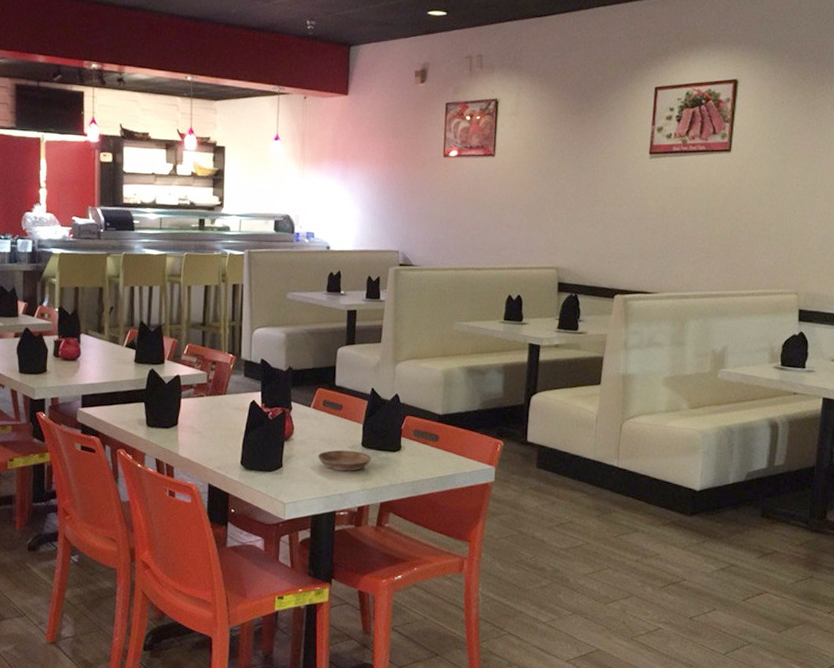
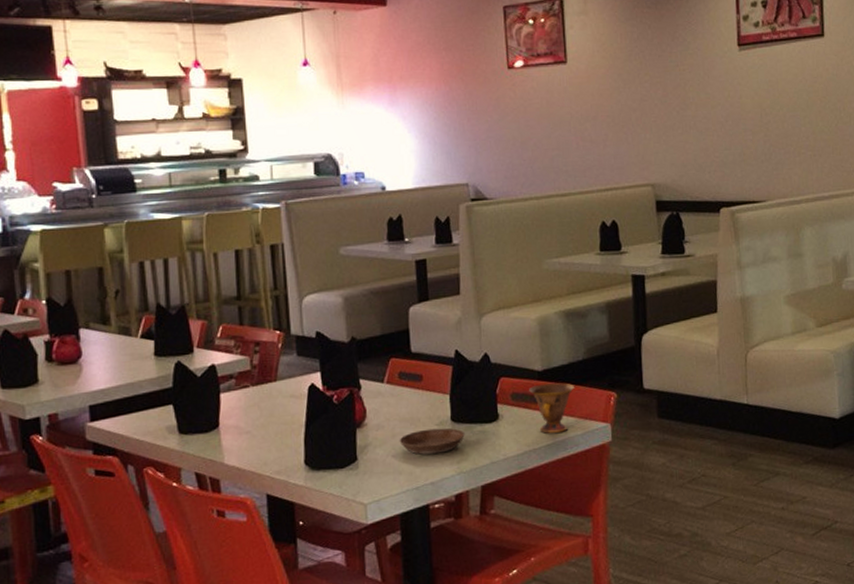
teacup: none [429,426,468,468] -> present [529,383,574,433]

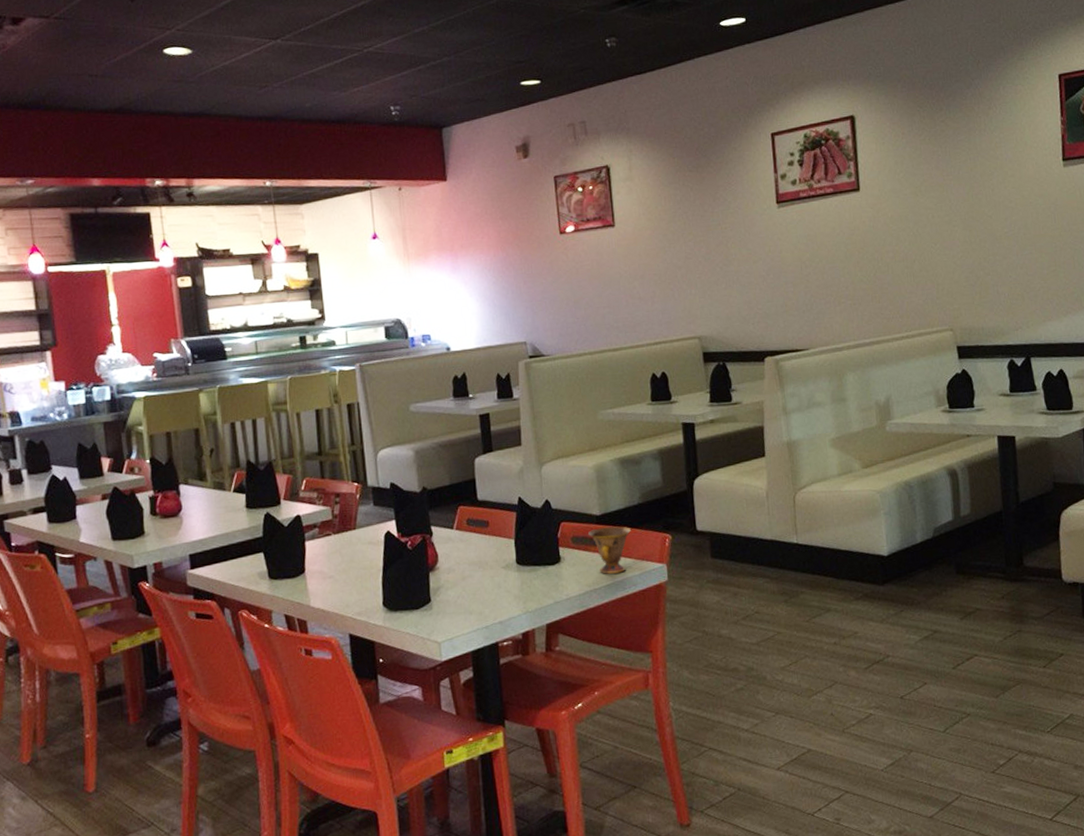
saucer: present [399,428,465,455] -> none [468,570,530,596]

